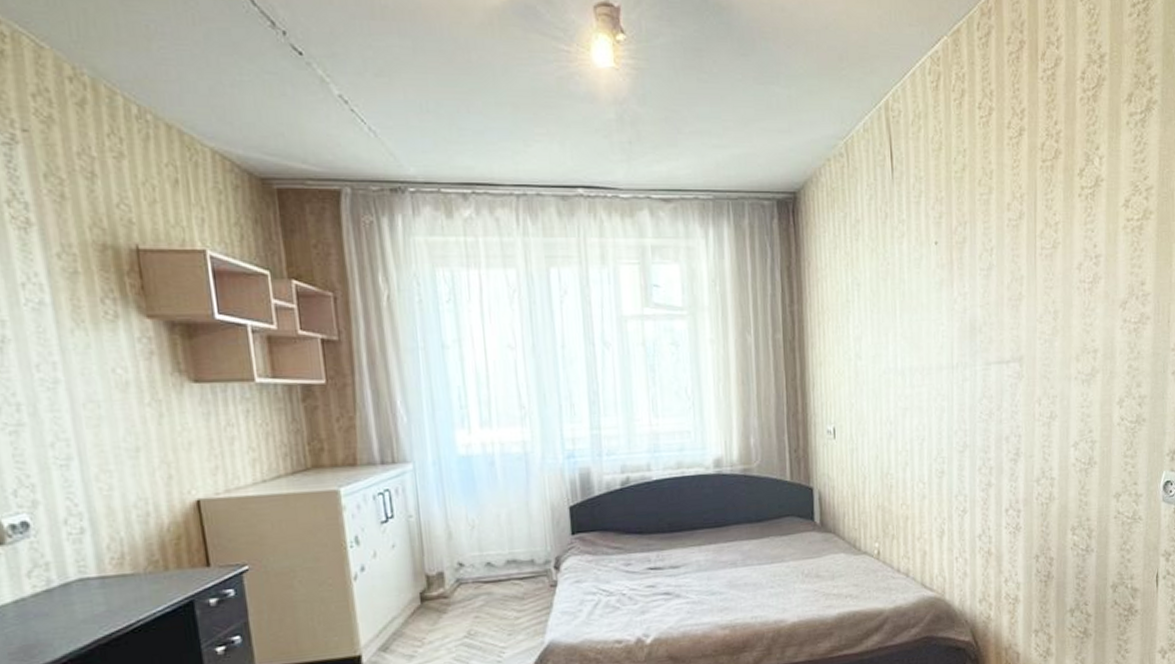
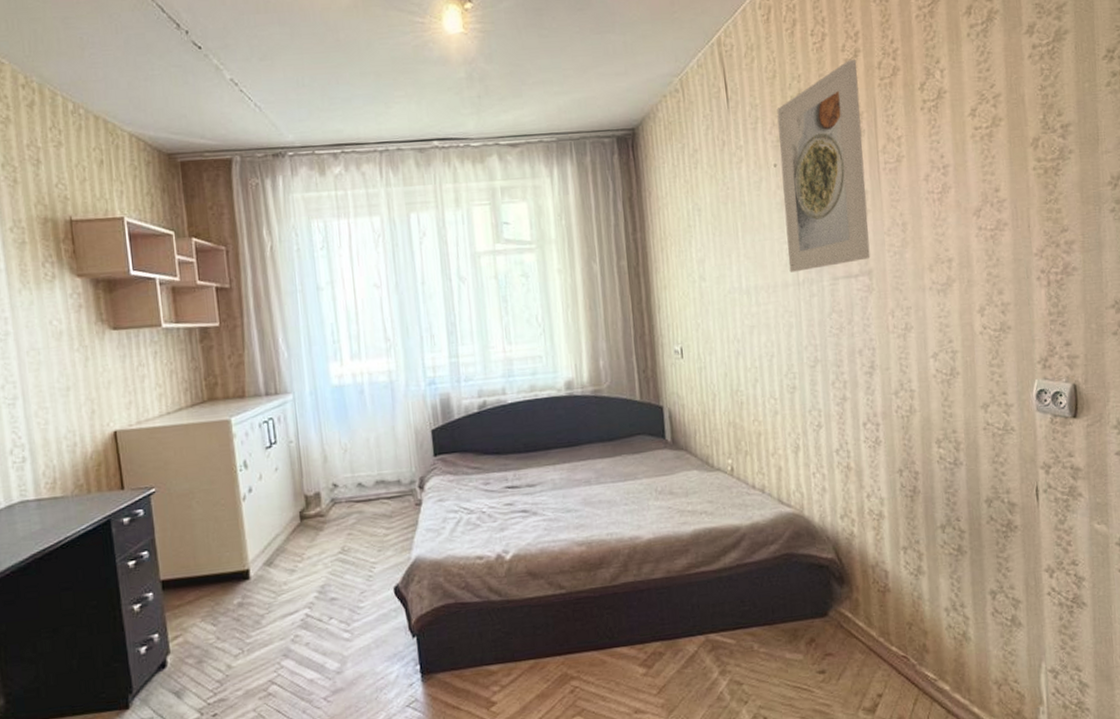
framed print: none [941,138,1022,355] -> present [777,59,871,273]

